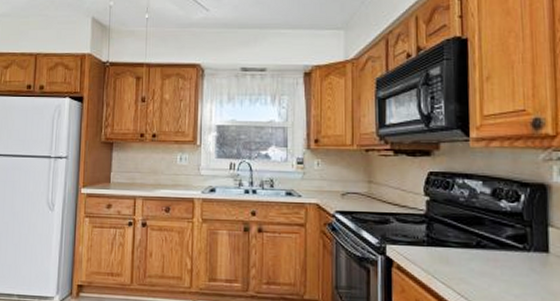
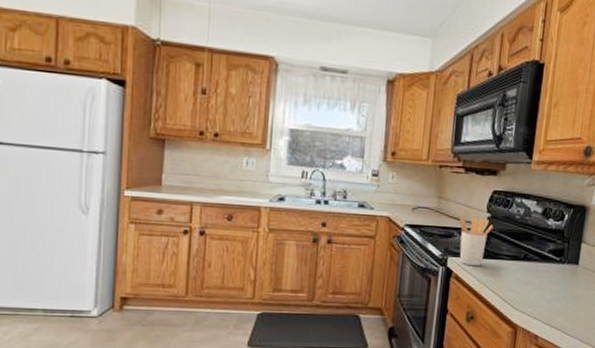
utensil holder: none [395,200,435,255] -> present [459,215,494,267]

